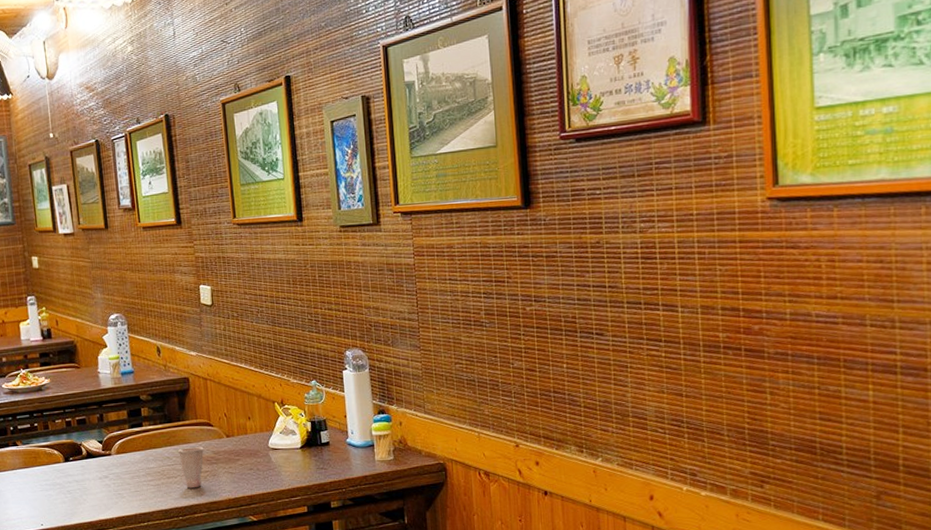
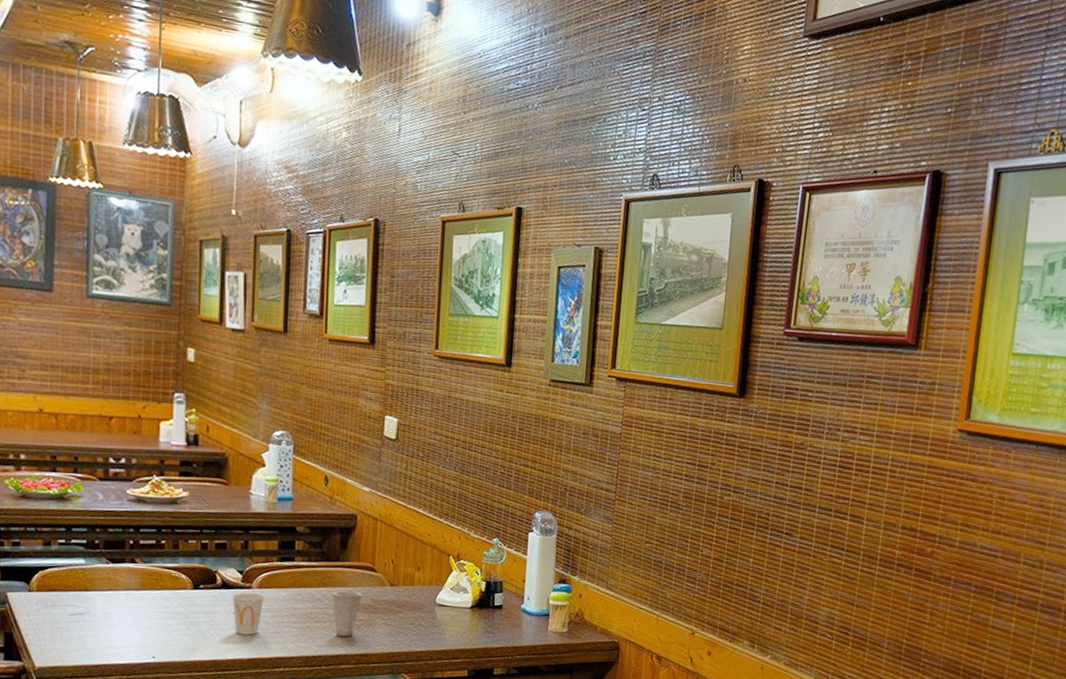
cup: none [96,459,123,497] -> present [232,593,265,635]

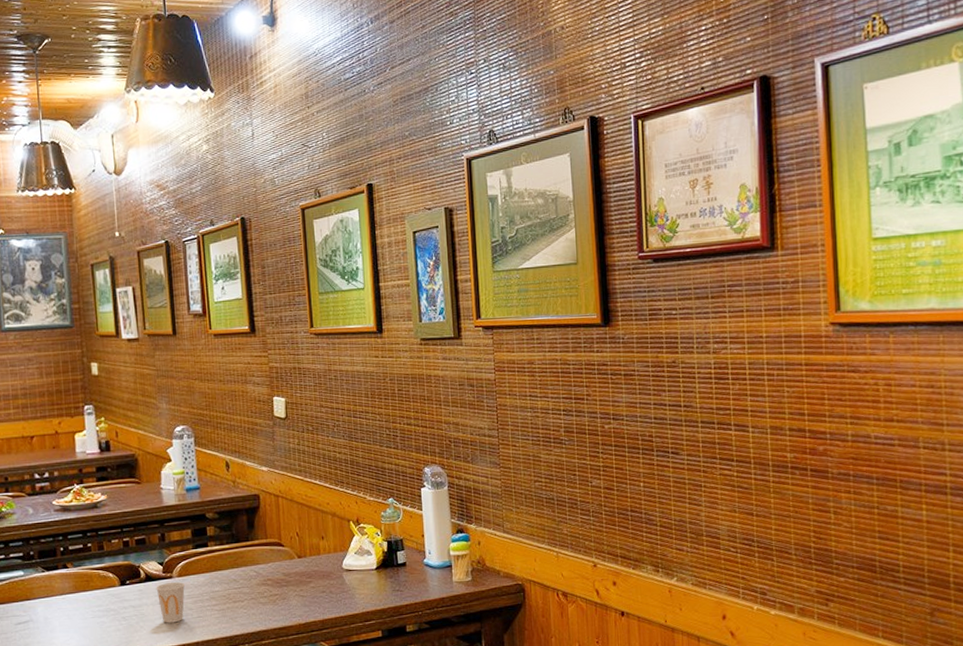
cup: present [331,591,362,637] -> none [245,569,274,613]

